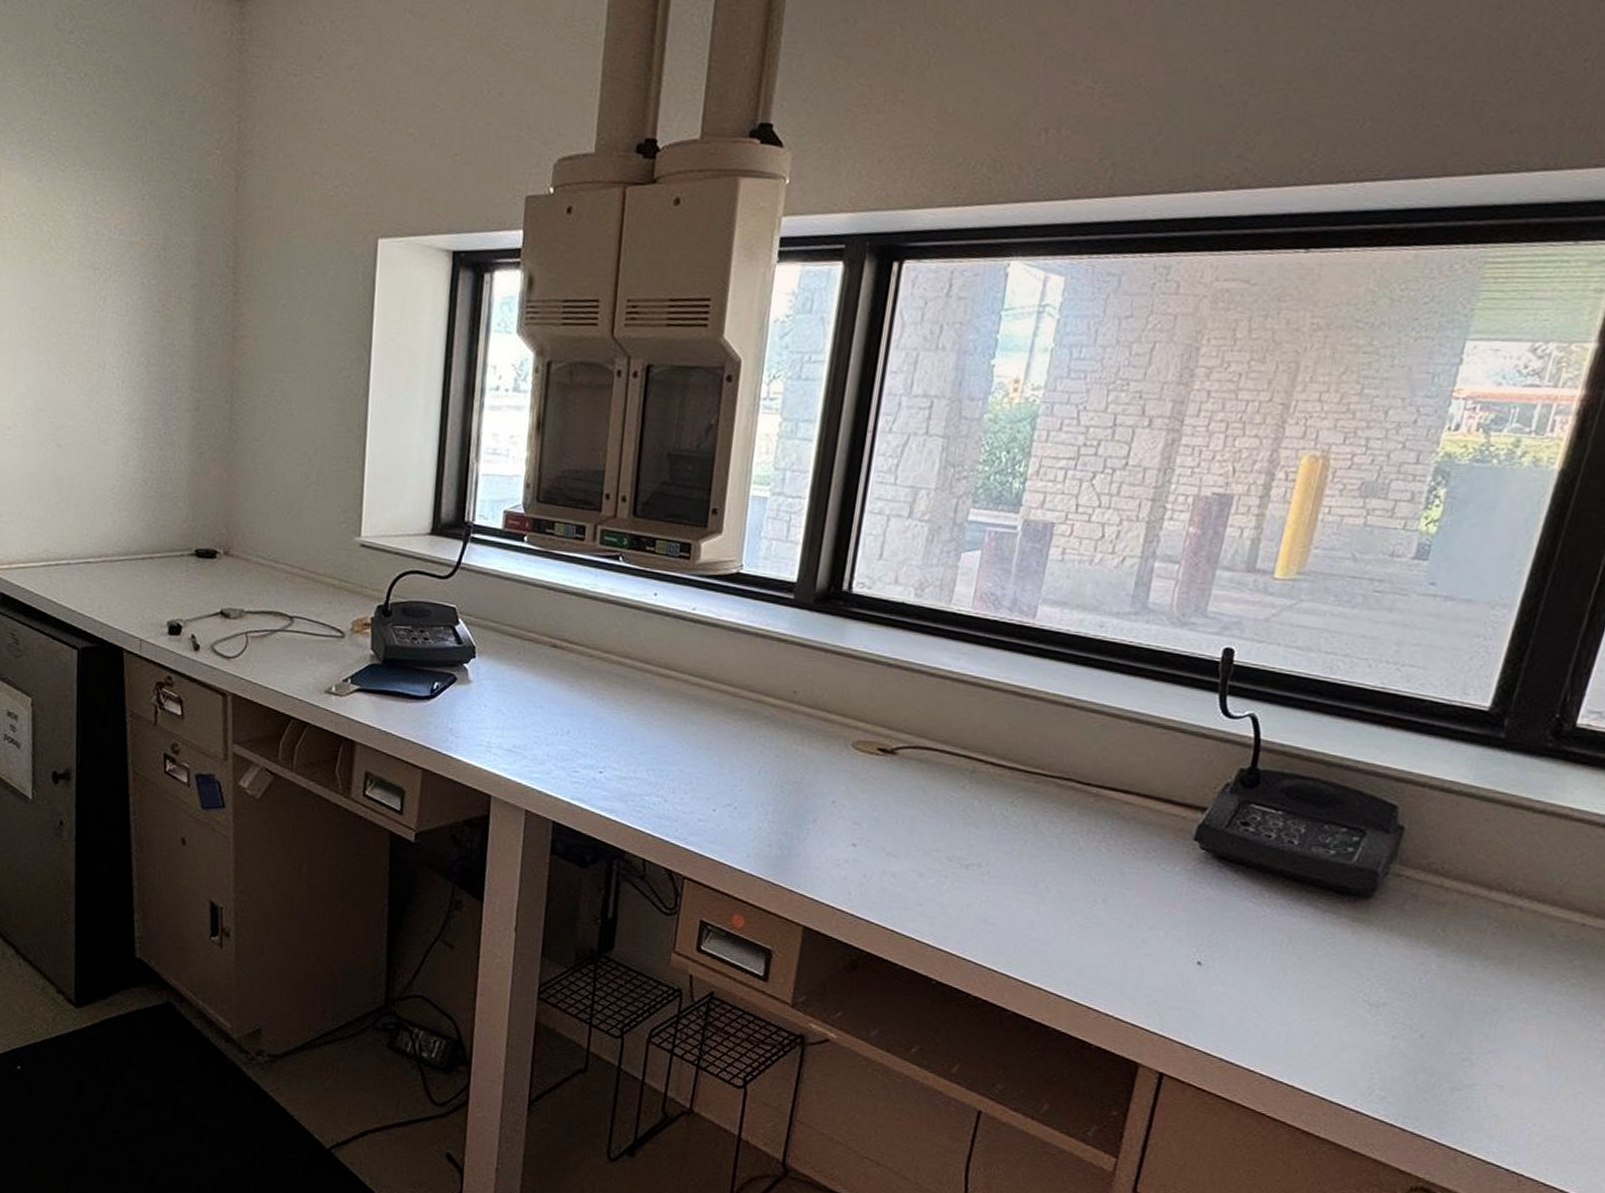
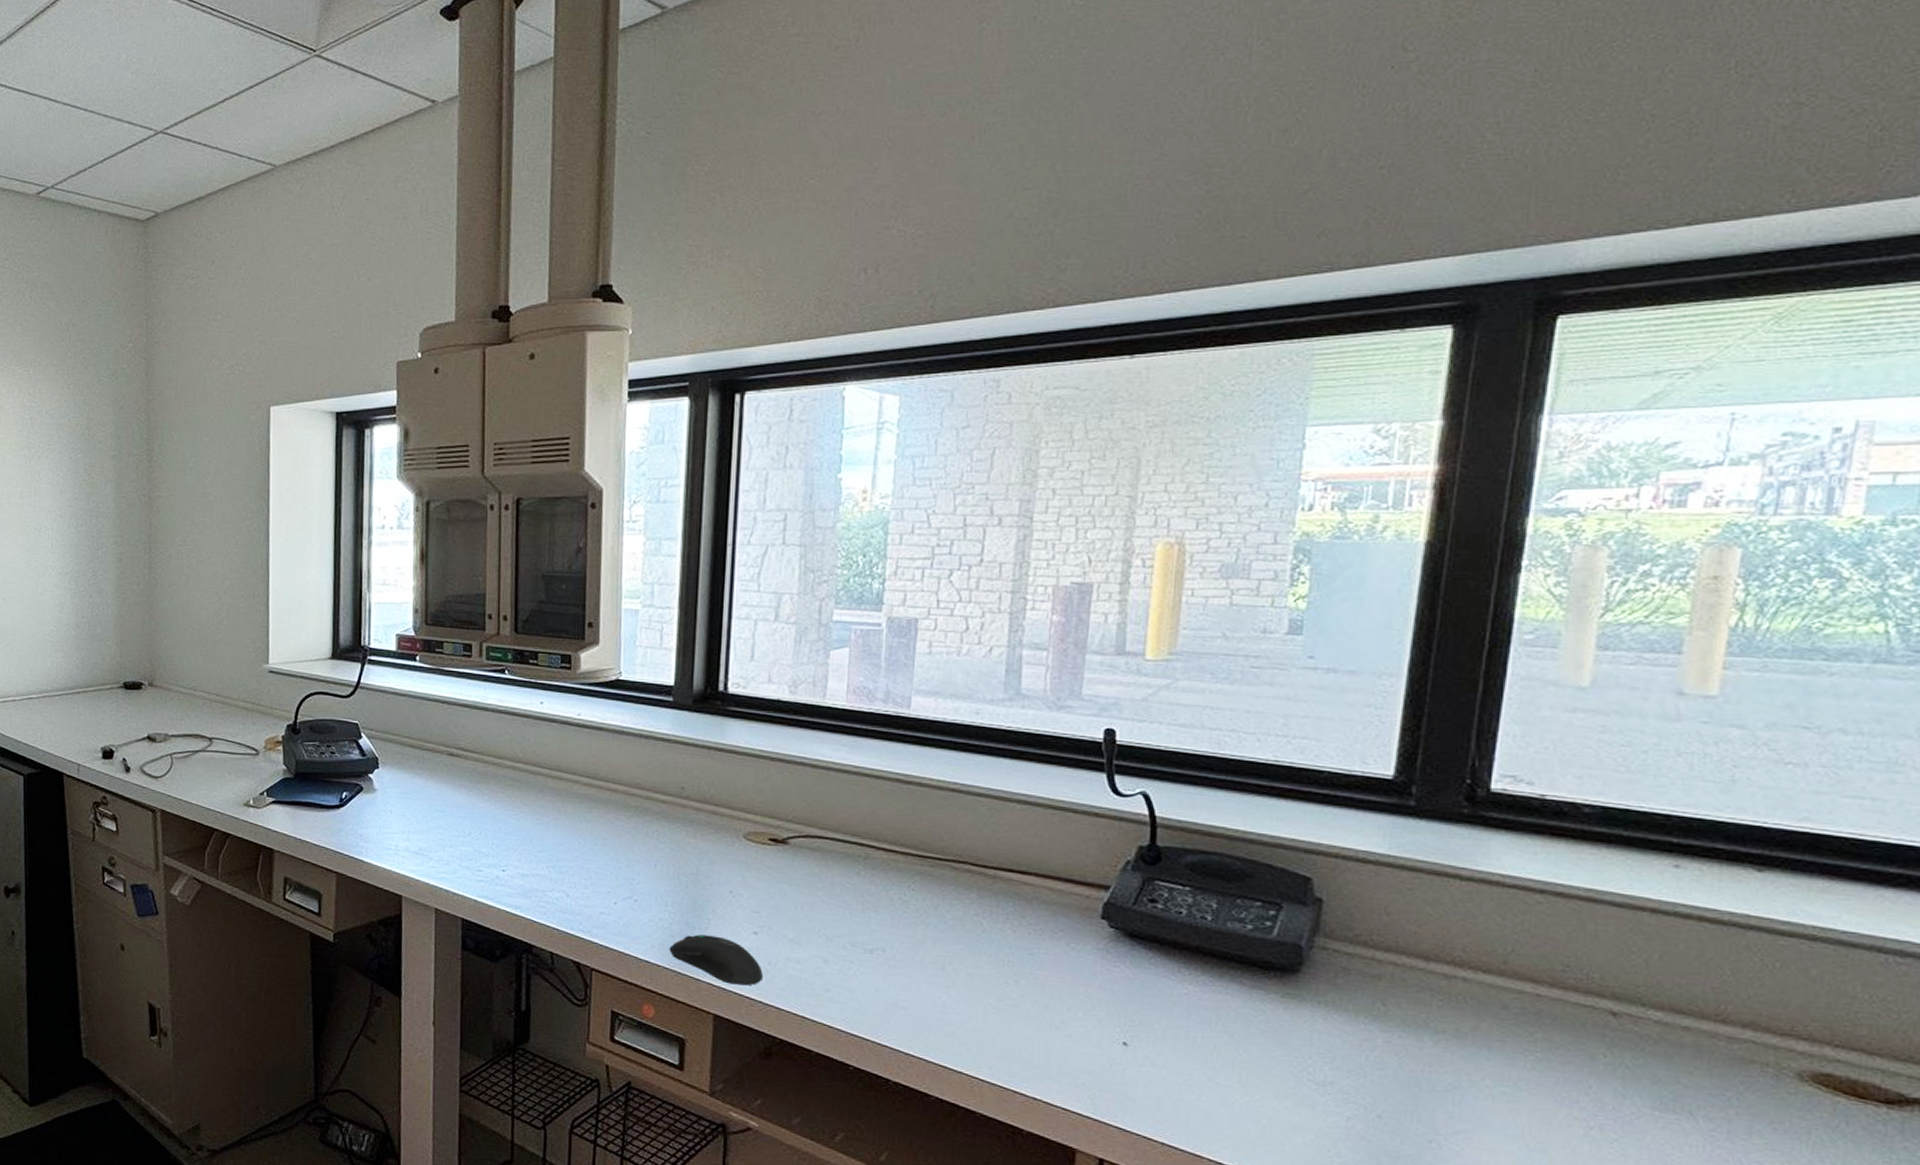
computer mouse: none [765,845,857,898] -> present [669,934,763,986]

